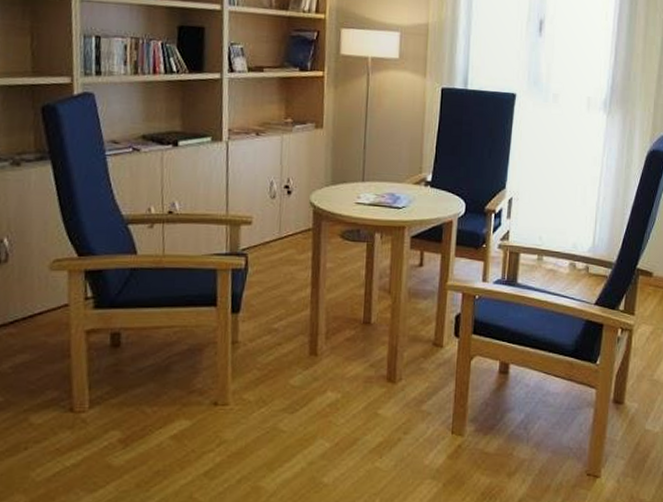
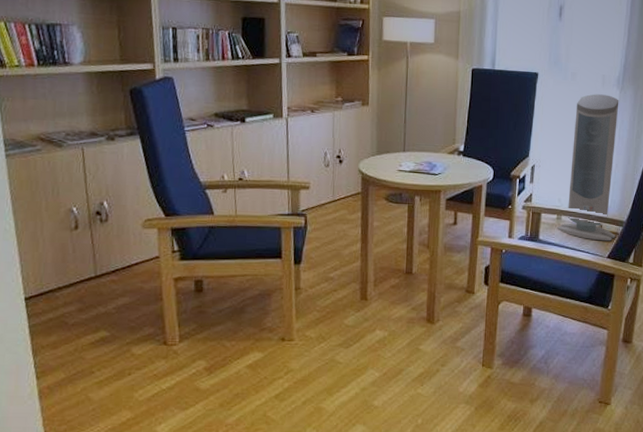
air purifier: none [538,118,606,286] -> present [557,94,619,241]

